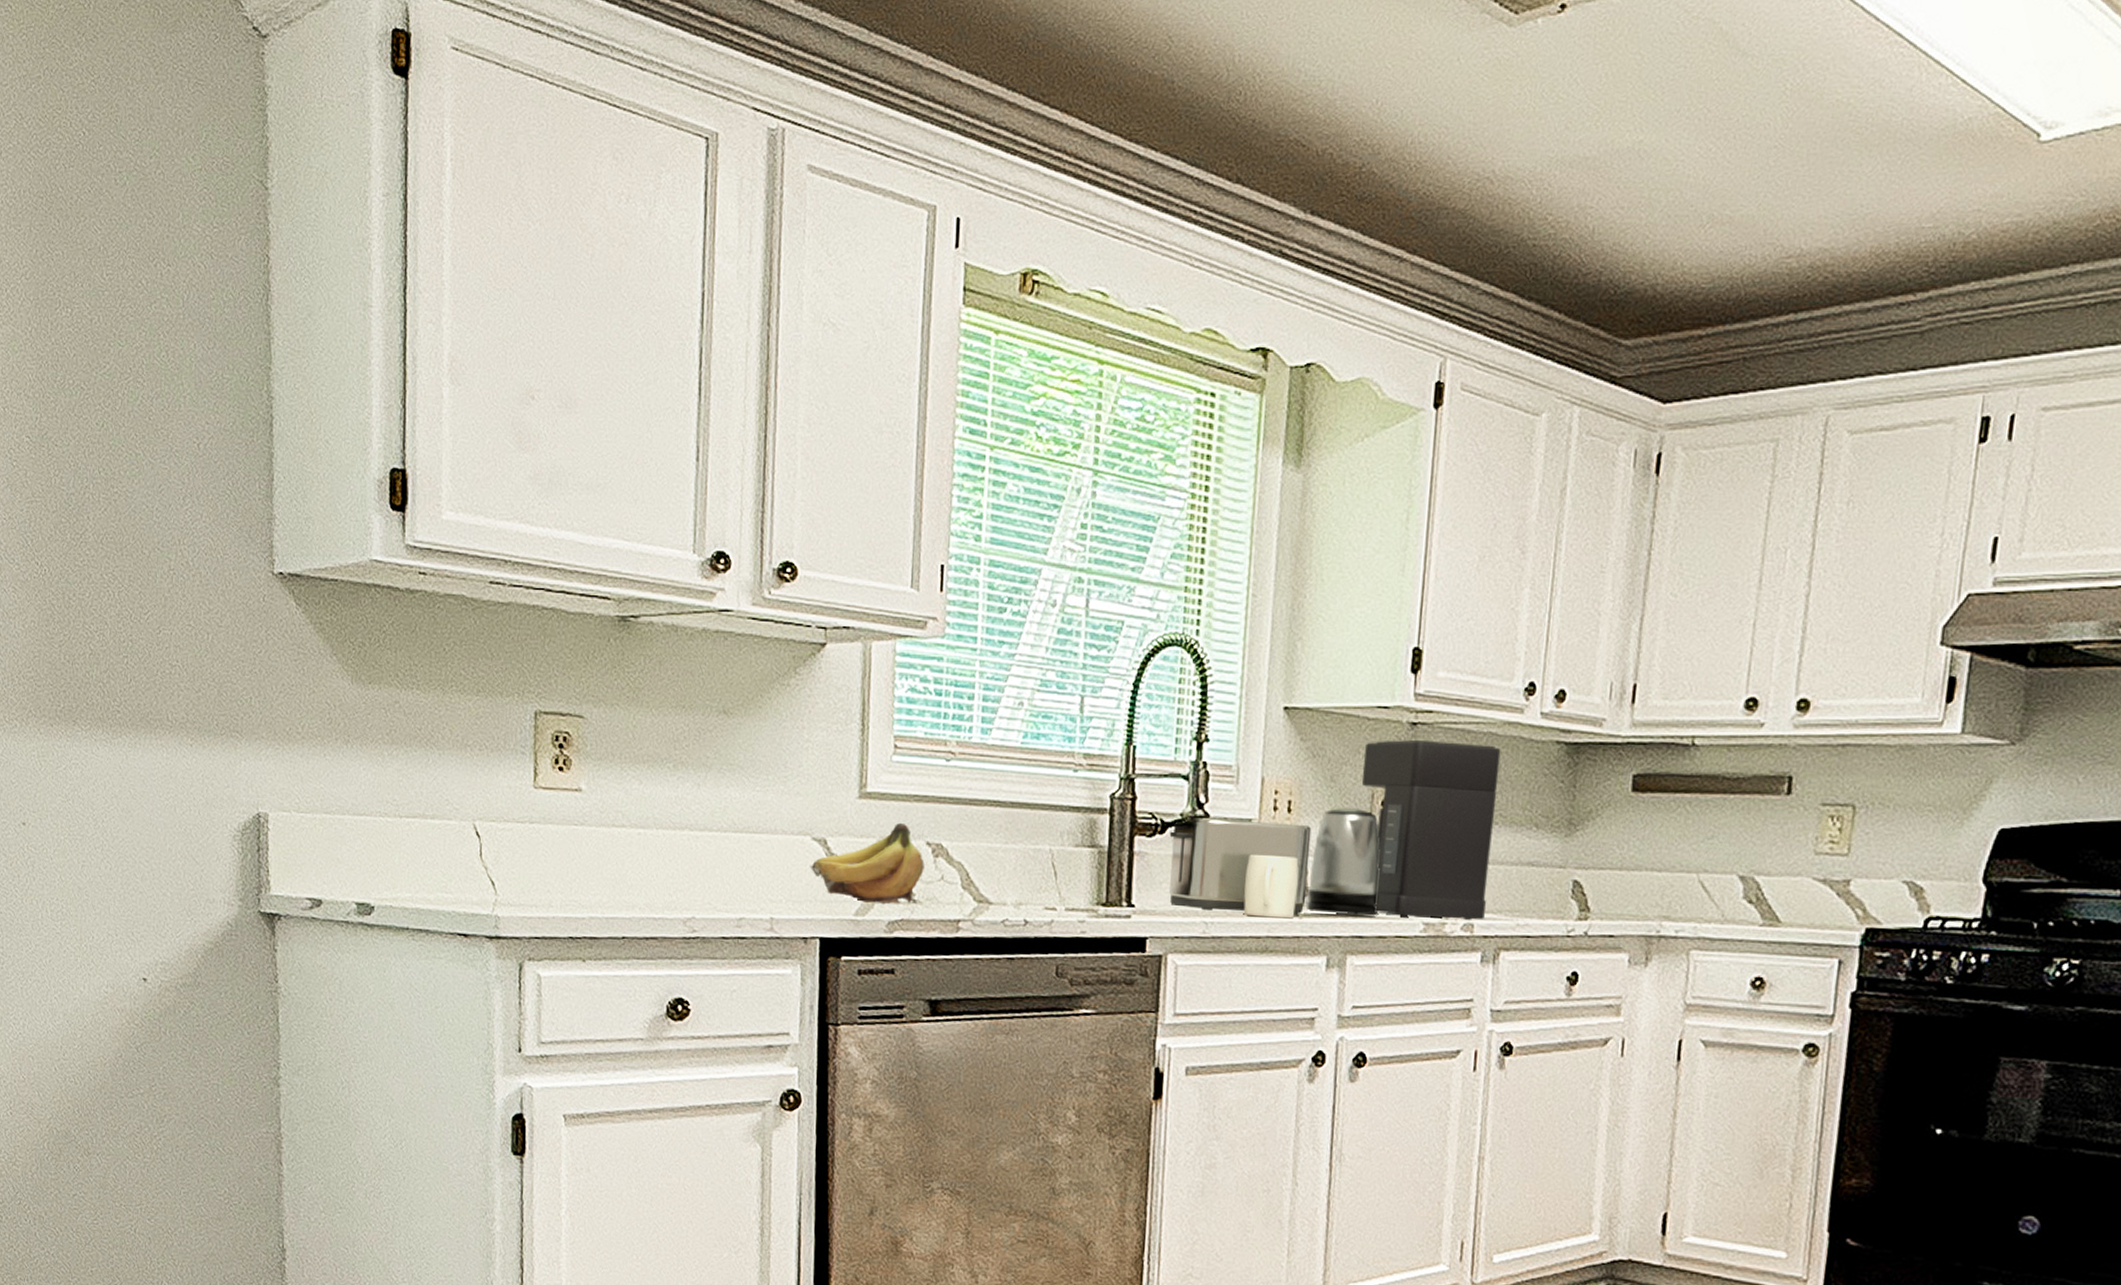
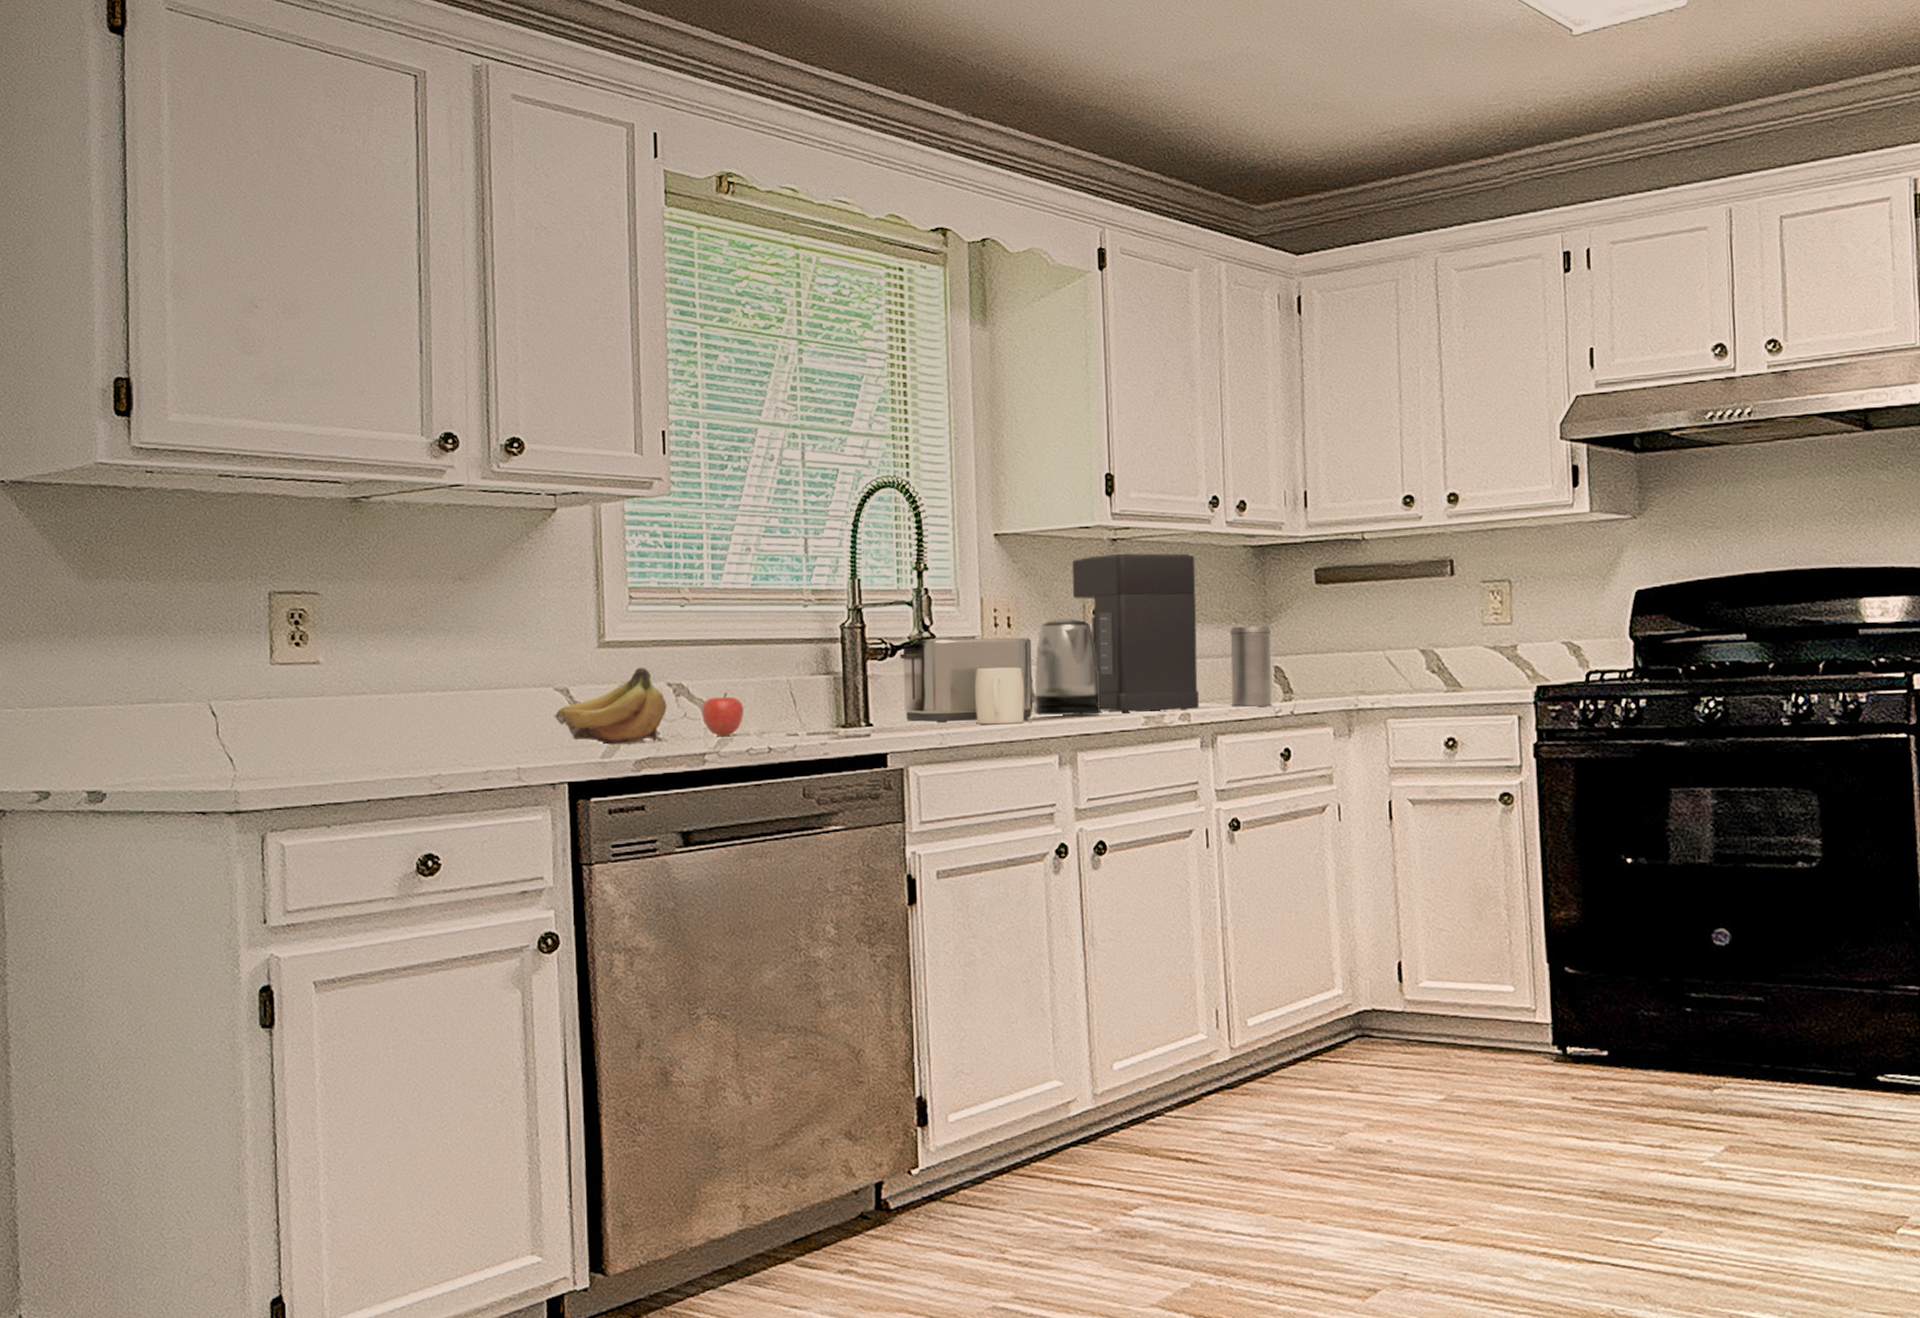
fruit: none [959,857,1003,904] -> present [702,692,745,736]
canister: none [1519,832,1575,925] -> present [1229,626,1272,708]

